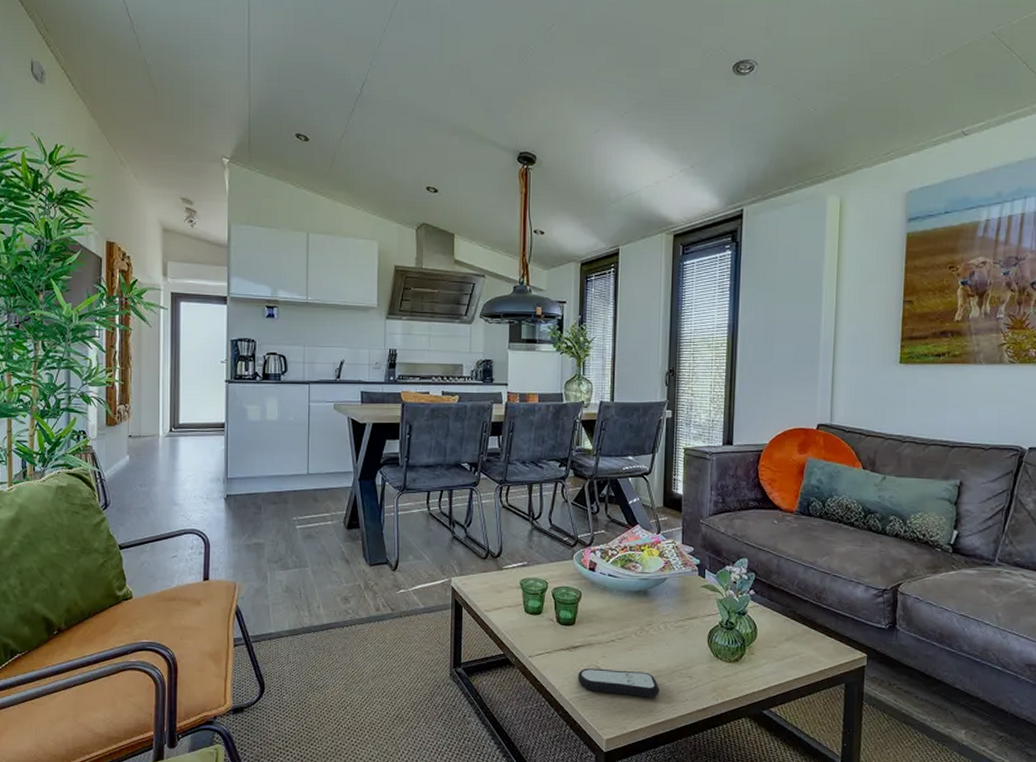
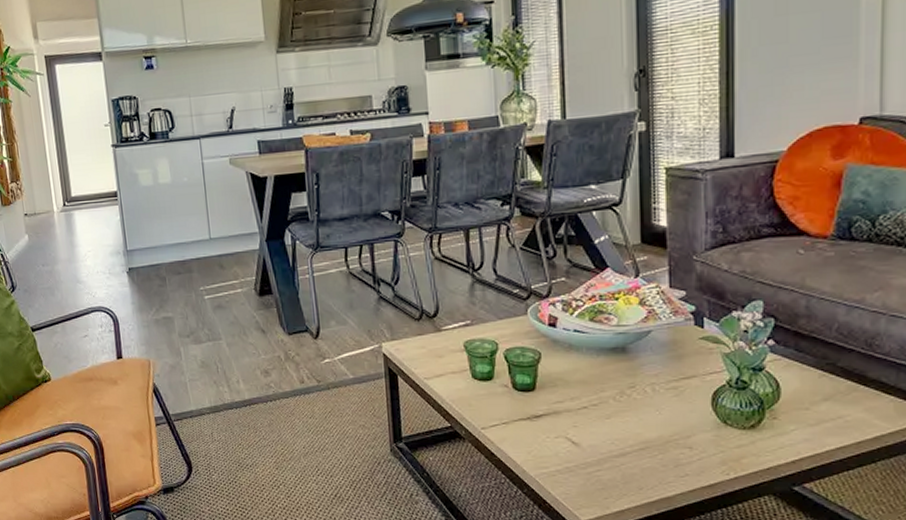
remote control: present [578,668,660,698] -> none [544,440,650,473]

